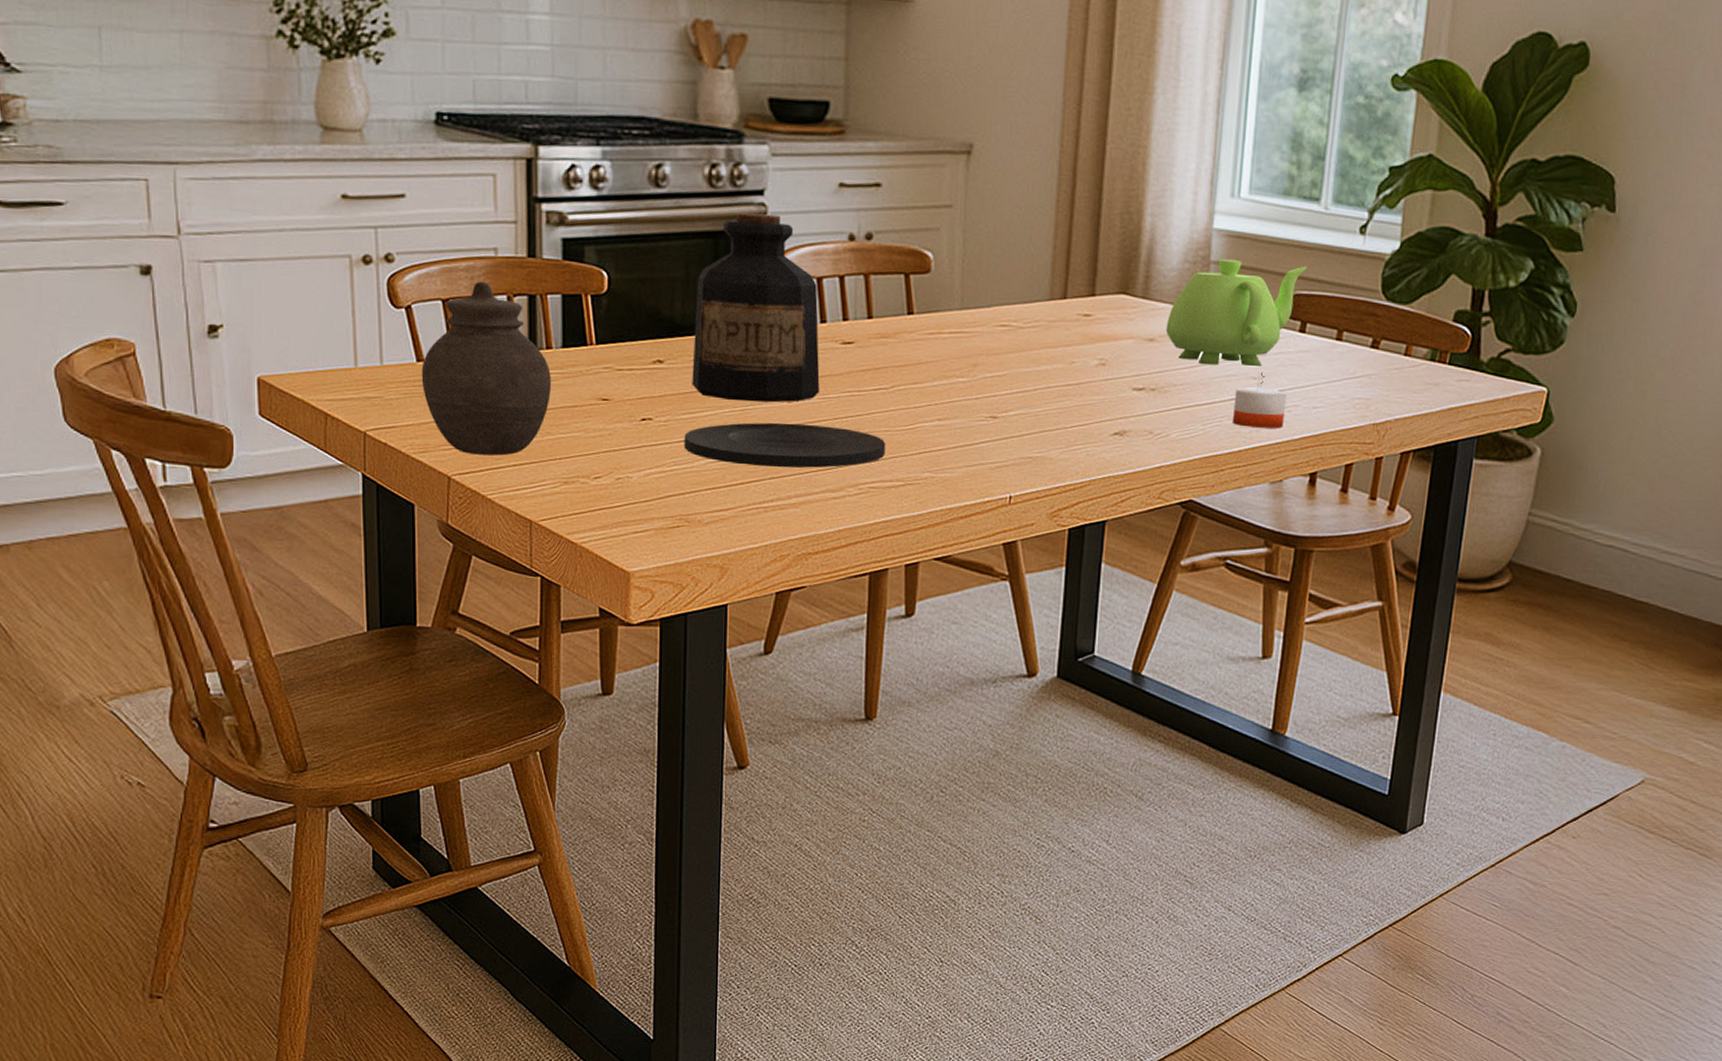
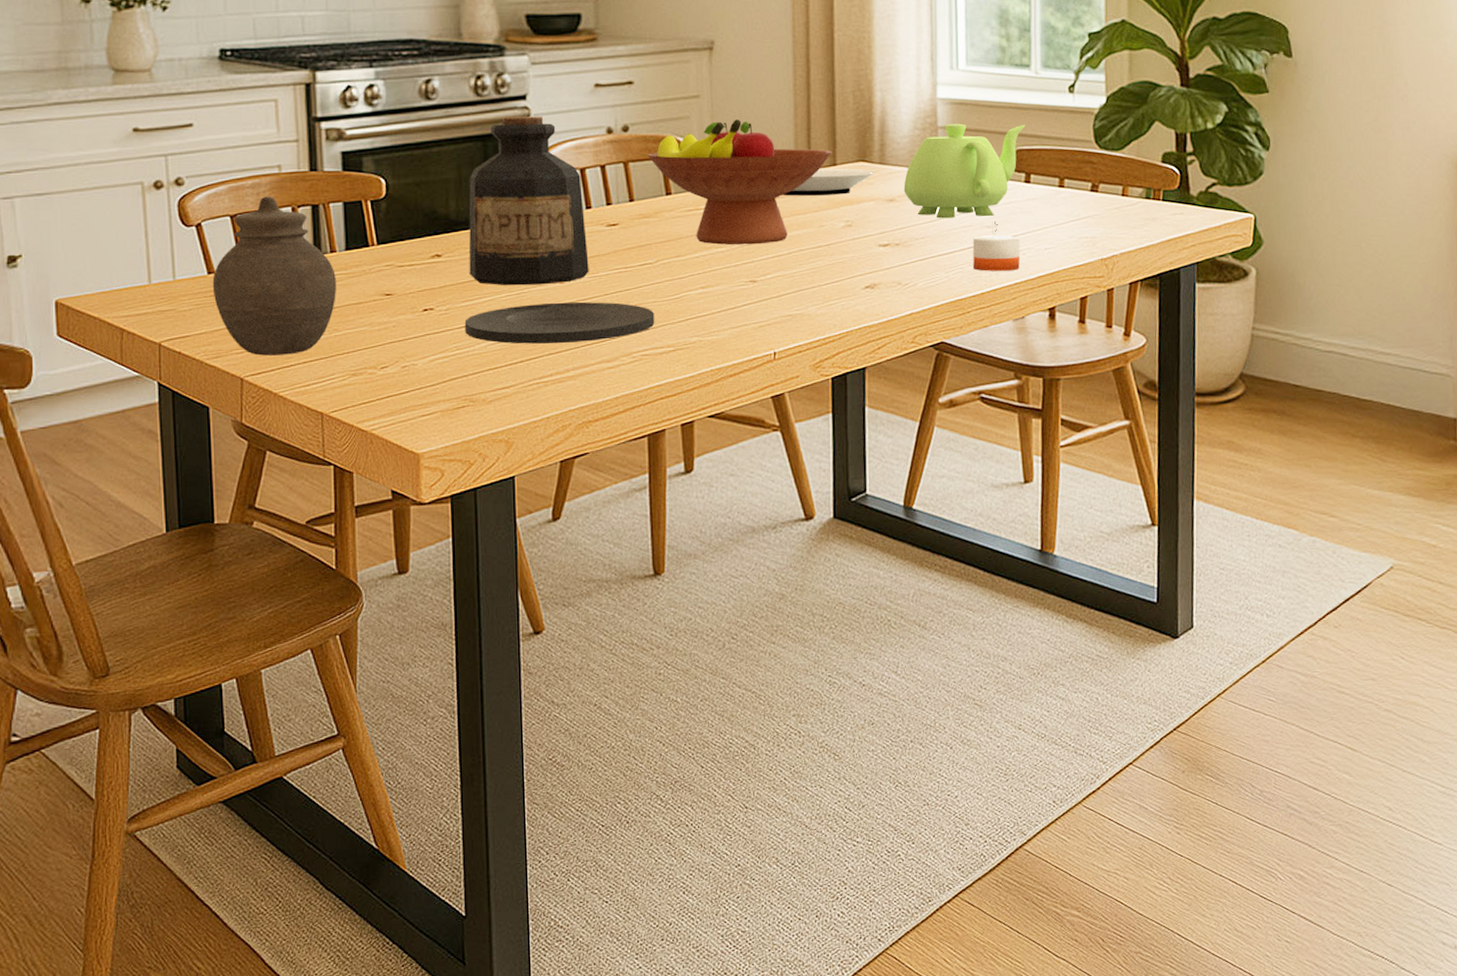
fruit bowl: none [890,236,1092,378] -> present [647,119,833,245]
plate: none [1033,297,1137,329] -> present [782,168,876,196]

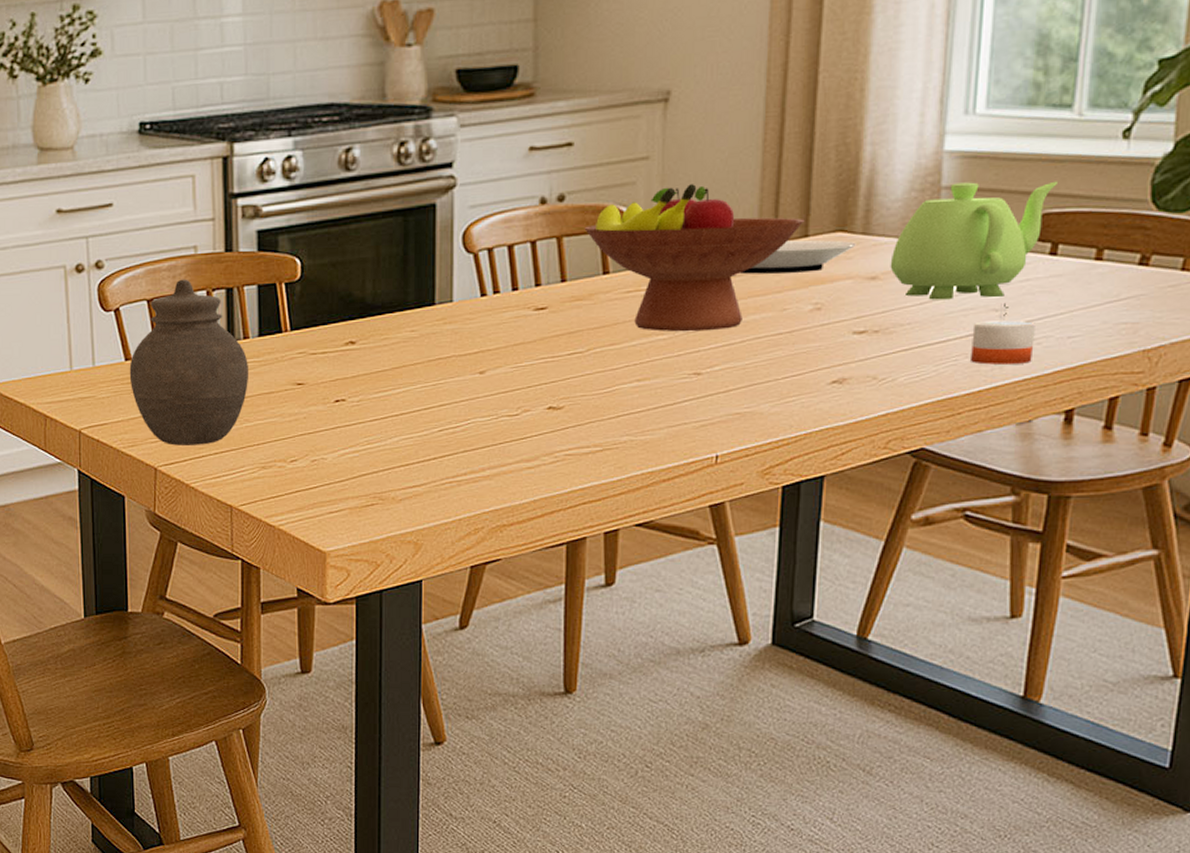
plate: present [464,302,655,344] -> none [377,394,582,440]
bottle: present [468,116,589,286] -> none [384,186,512,376]

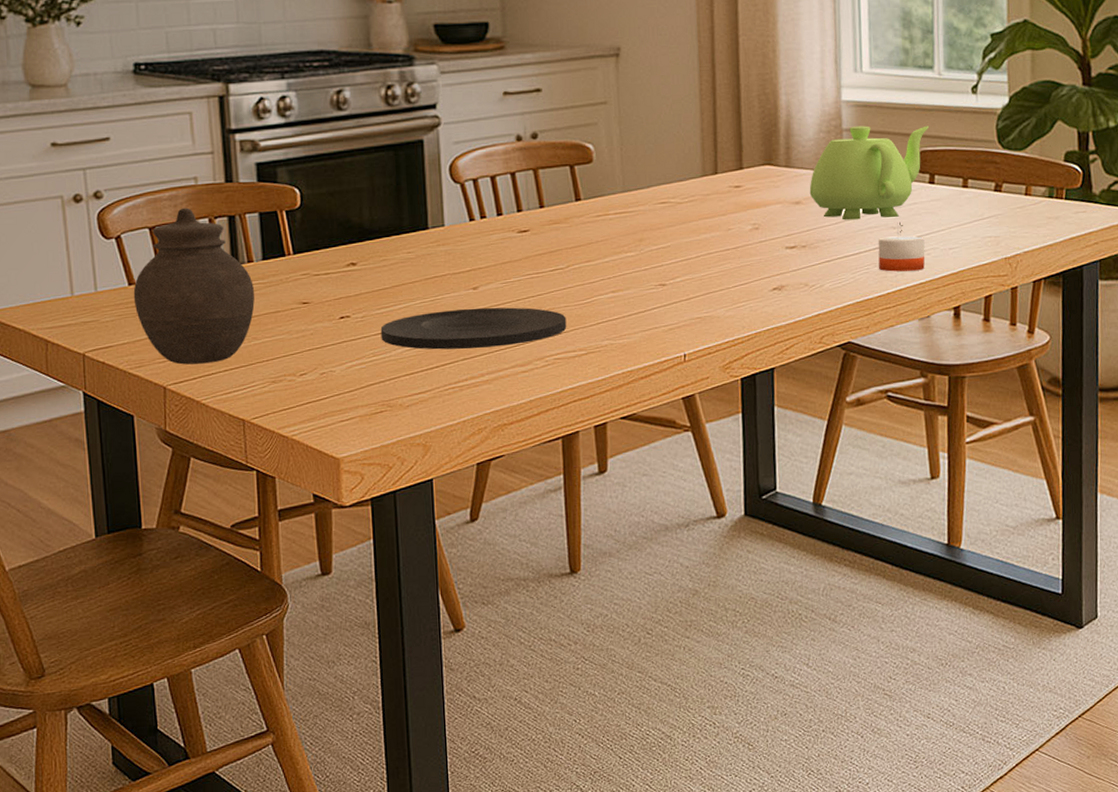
plate: none [377,394,582,440] -> present [380,307,567,350]
fruit bowl: present [584,184,805,332] -> none [556,125,739,250]
plate: present [739,239,856,274] -> none [690,171,782,200]

